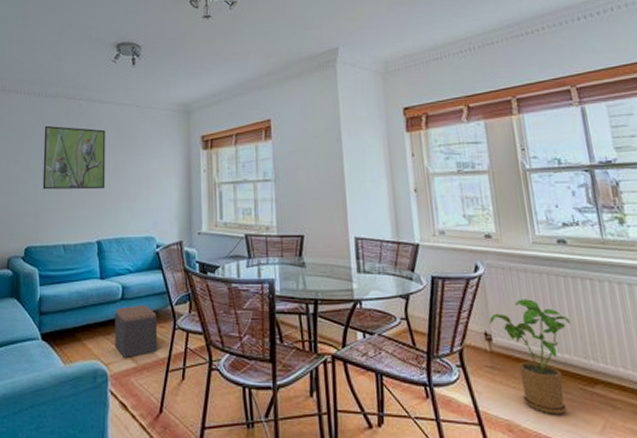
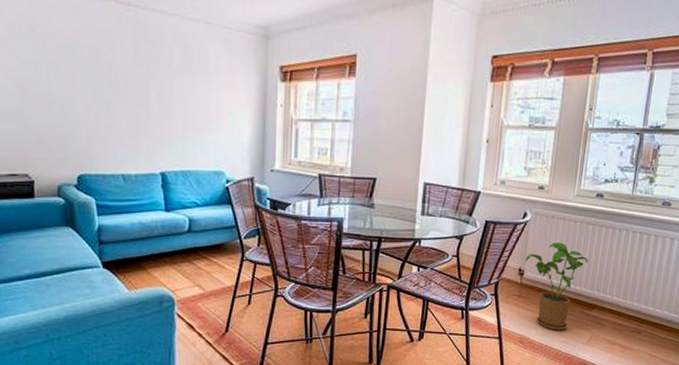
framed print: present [42,125,106,190] -> none [92,35,170,117]
footstool: present [114,305,158,359] -> none [181,237,226,286]

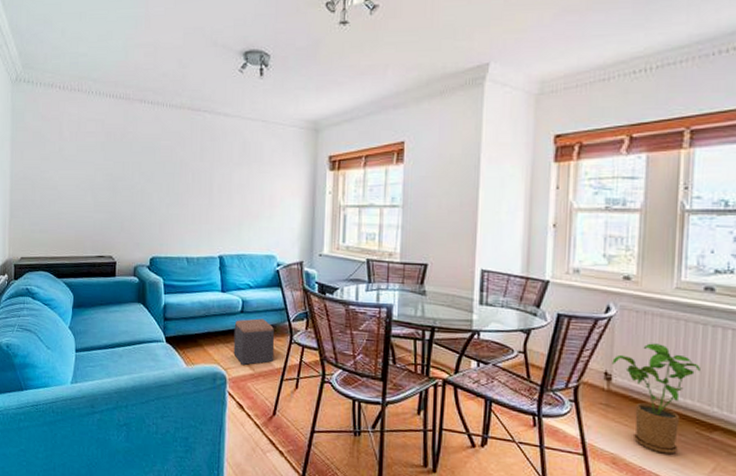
footstool: none [181,237,226,286] -> present [233,318,275,366]

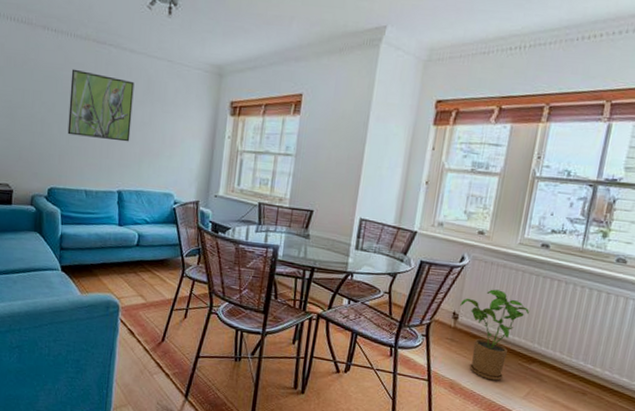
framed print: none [167,138,230,206] -> present [67,69,135,142]
footstool: present [233,318,275,366] -> none [127,252,168,296]

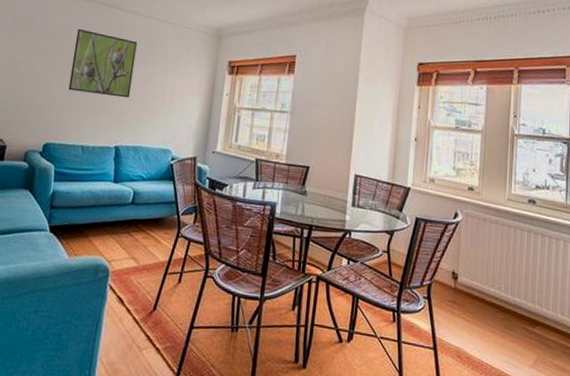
house plant: present [460,289,529,381] -> none [458,246,525,348]

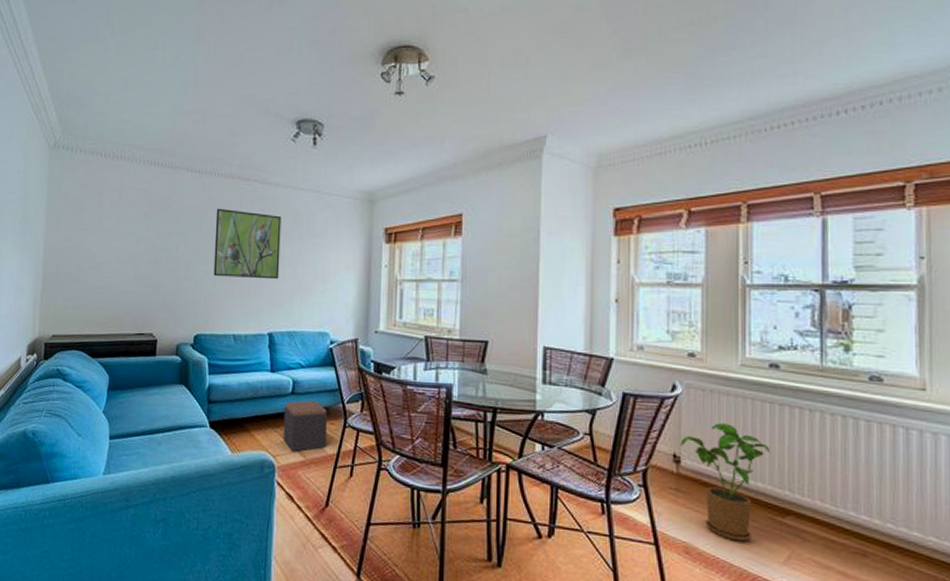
footstool: none [119,210,164,258] -> present [283,400,328,452]
house plant: none [458,246,525,348] -> present [680,423,769,542]

